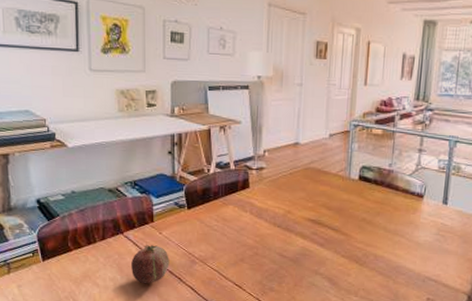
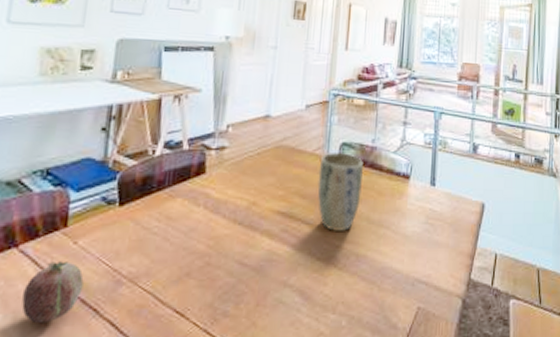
plant pot: none [341,174,381,237] -> present [317,153,363,231]

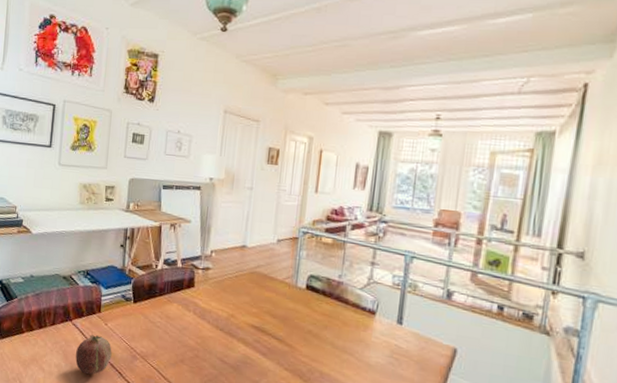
plant pot: present [317,153,363,231] -> none [286,282,329,351]

